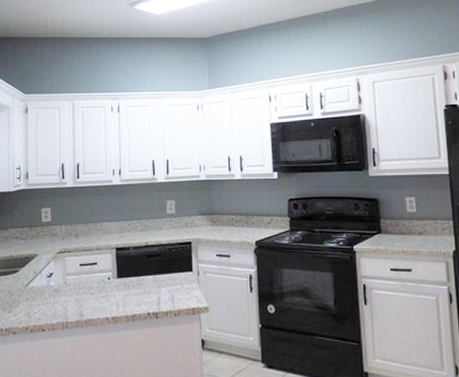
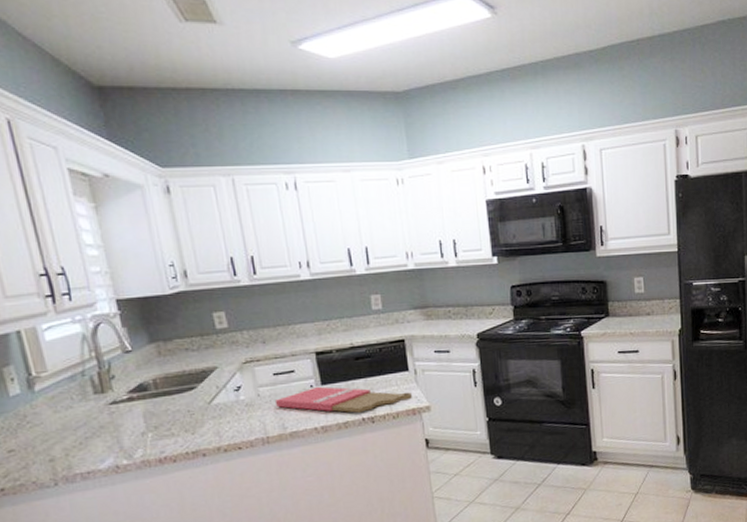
cutting board: none [77,279,193,307] -> present [274,386,412,413]

